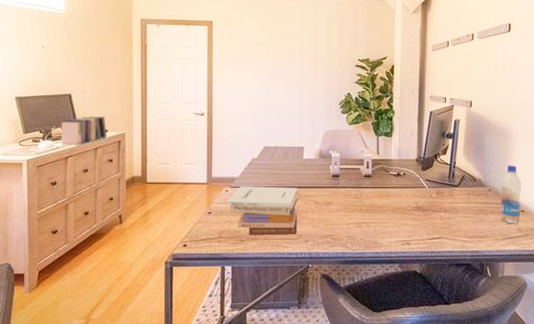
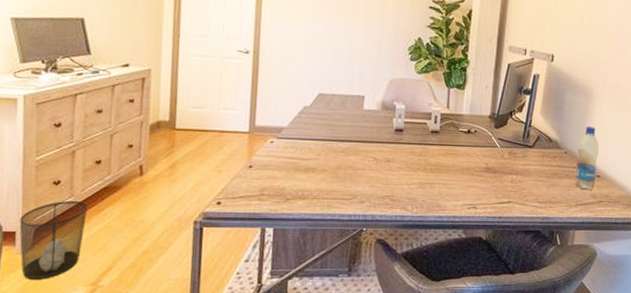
waste bin: none [27,246,80,314] -> present [19,200,89,279]
books: present [61,116,107,146] -> none [69,46,128,81]
books: present [226,186,298,235] -> none [270,137,356,194]

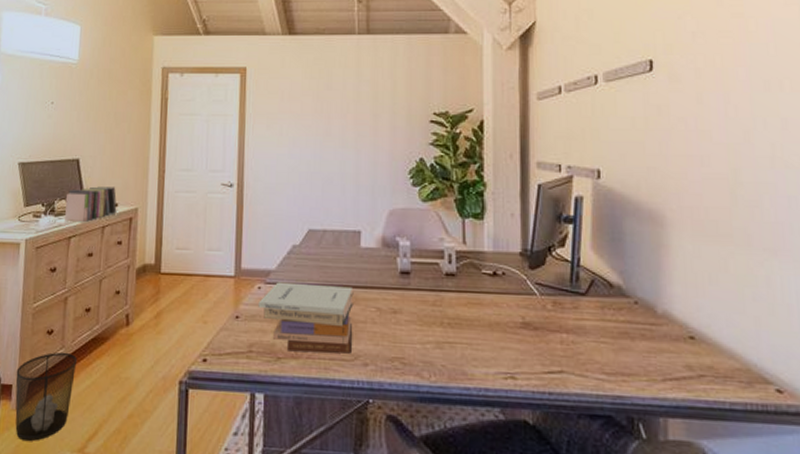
books: none [69,46,128,81] -> present [65,186,117,223]
books: none [270,137,356,194] -> present [258,282,354,354]
bottle: present [575,126,599,190] -> none [653,266,690,358]

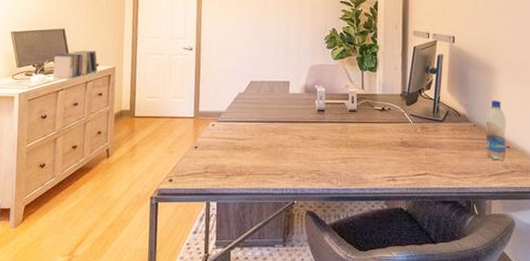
waste bin: present [15,352,78,441] -> none [13,180,67,250]
books: present [258,282,354,354] -> none [212,120,284,171]
bottle: none [653,266,690,358] -> present [486,100,507,161]

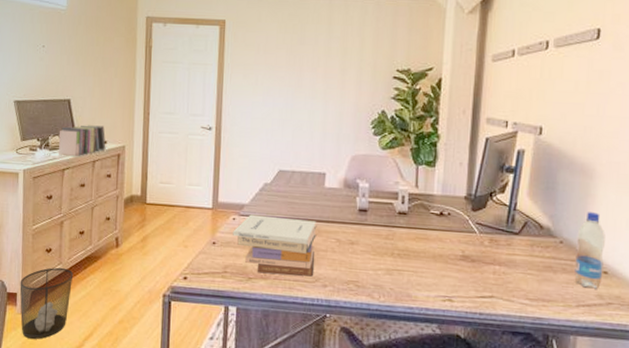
waste bin: none [13,180,67,250] -> present [20,267,74,339]
books: none [212,120,284,171] -> present [233,214,317,277]

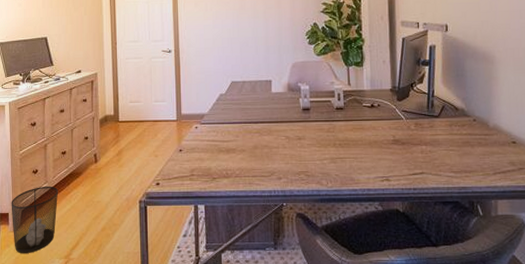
books: present [59,124,106,157] -> none [38,57,81,87]
books: present [233,214,317,277] -> none [196,122,269,173]
bottle: present [574,212,605,289] -> none [487,92,512,157]

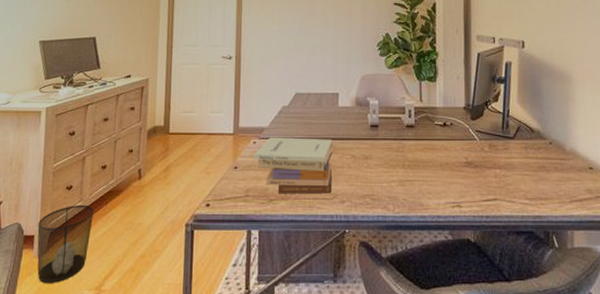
books: none [196,122,269,173] -> present [253,137,333,194]

